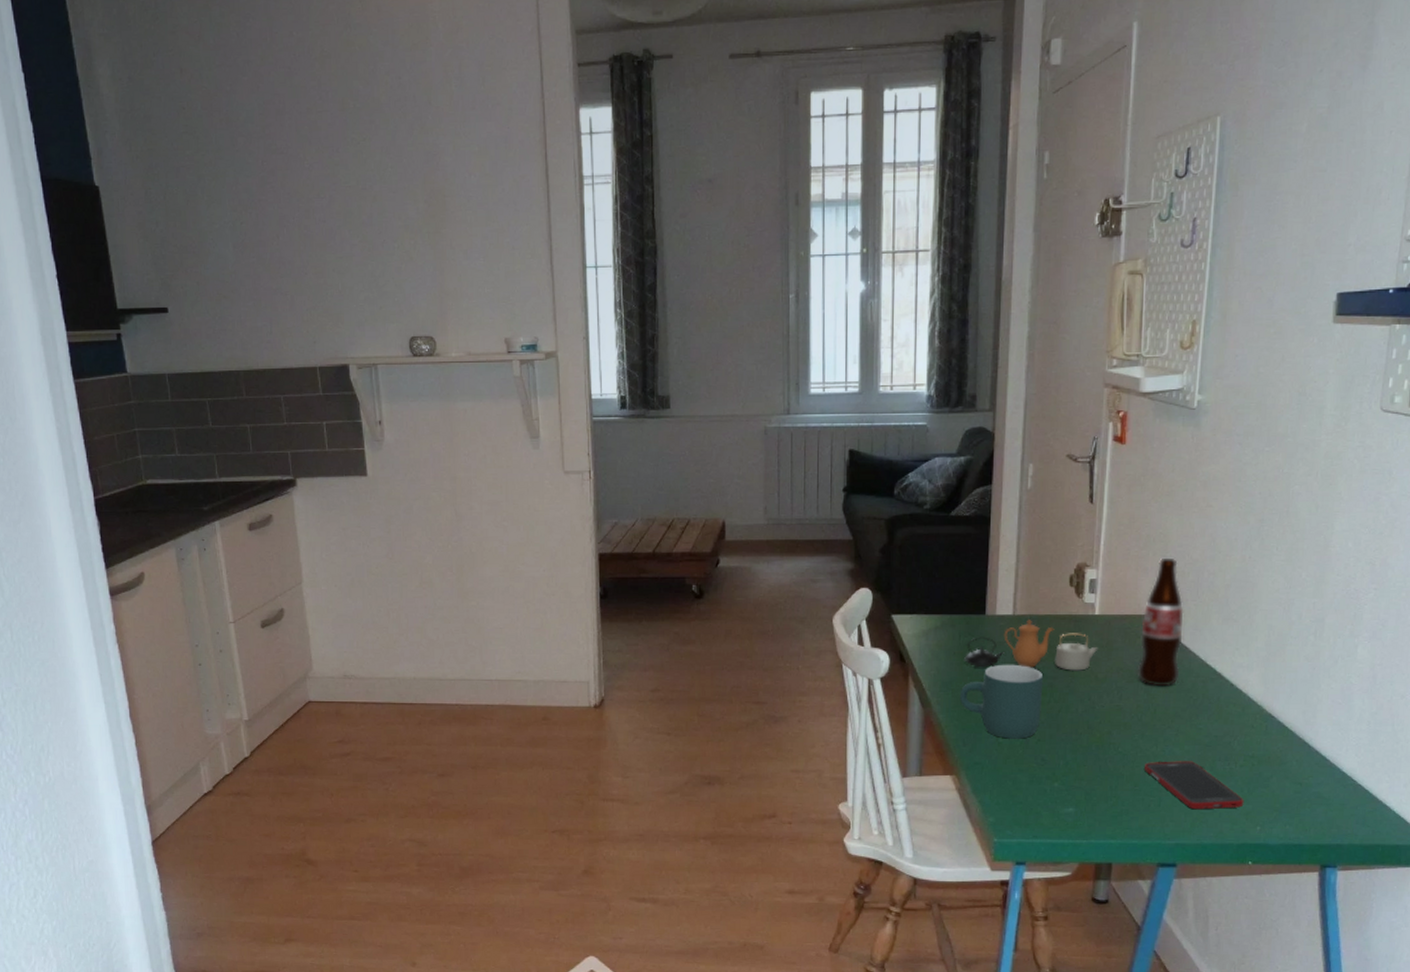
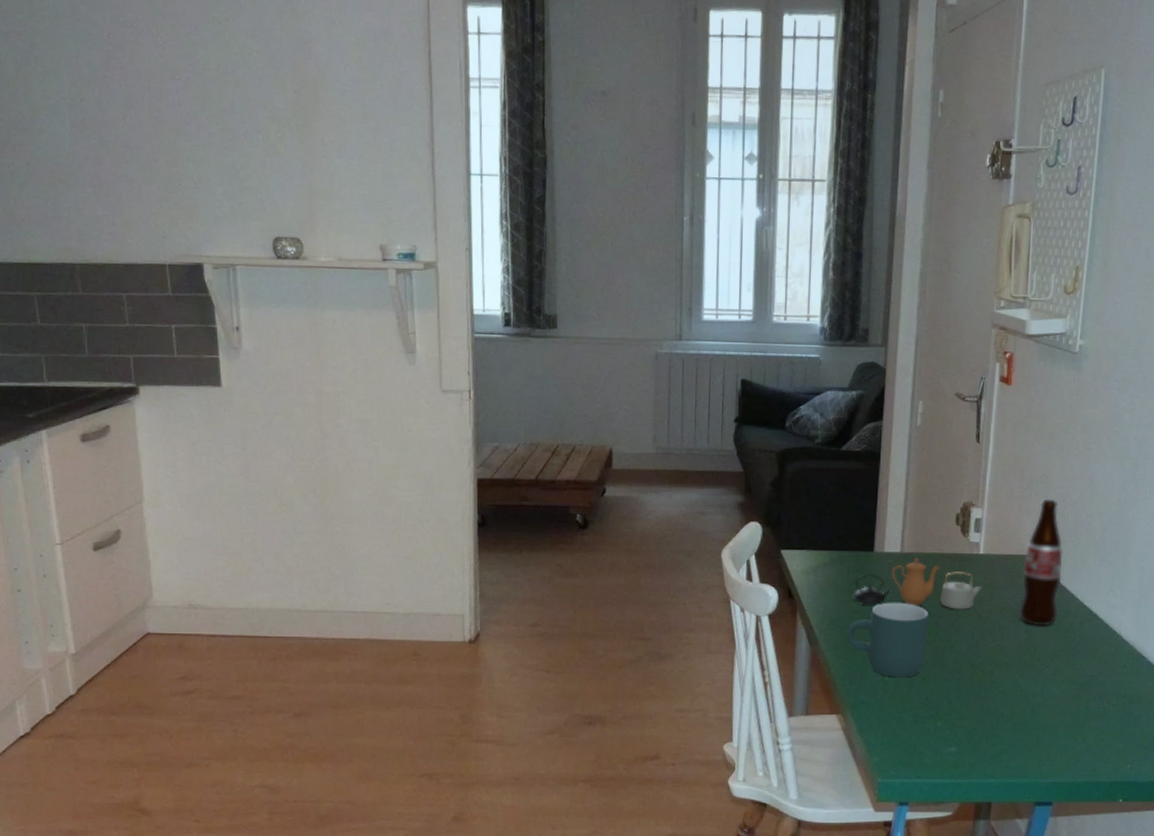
cell phone: present [1145,761,1244,810] -> none [1024,700,1116,749]

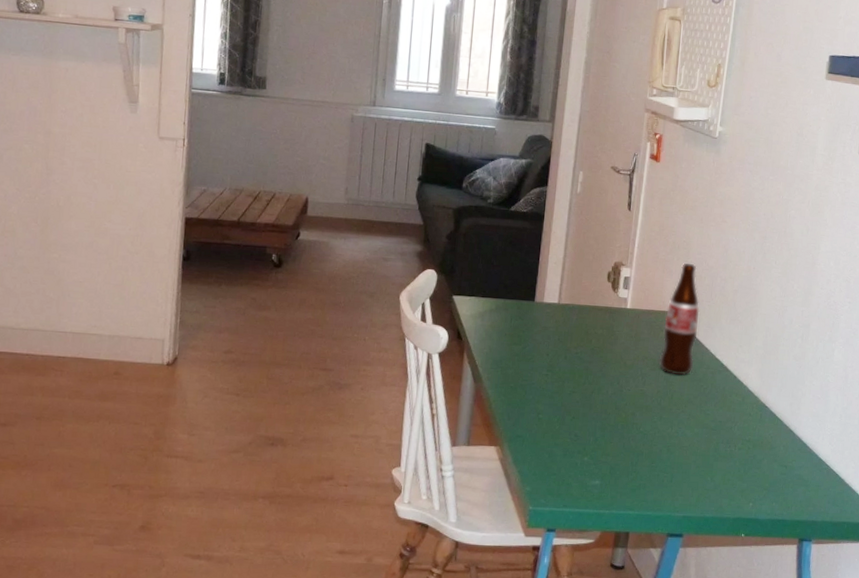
mug: present [847,602,929,678] -> none [507,347,581,416]
teapot: present [852,558,982,610] -> none [514,308,628,357]

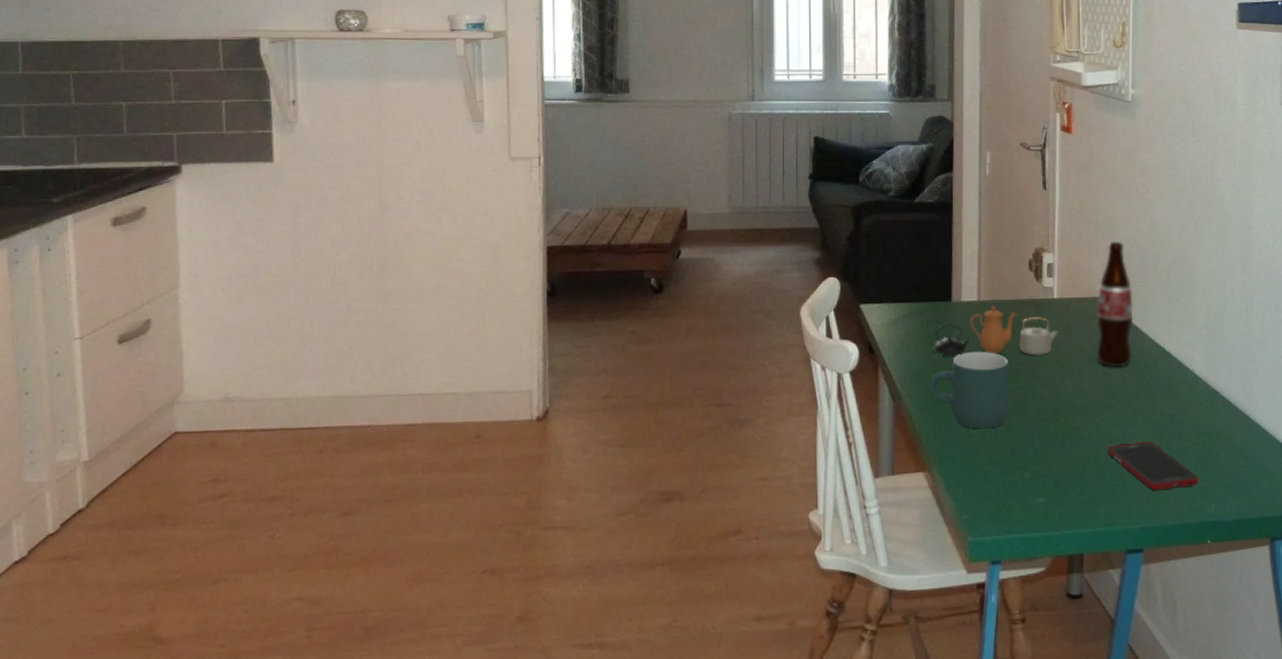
mug: none [507,347,581,416] -> present [929,351,1010,429]
teapot: none [514,308,628,357] -> present [933,305,1059,356]
cell phone: none [661,442,741,487] -> present [1108,441,1199,491]

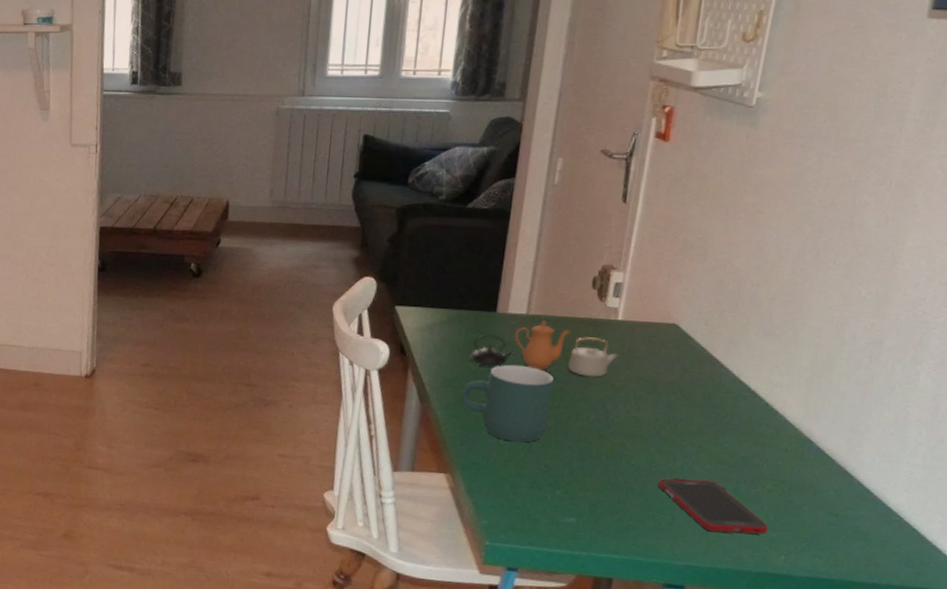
bottle: present [1095,241,1134,367] -> none [659,264,719,400]

